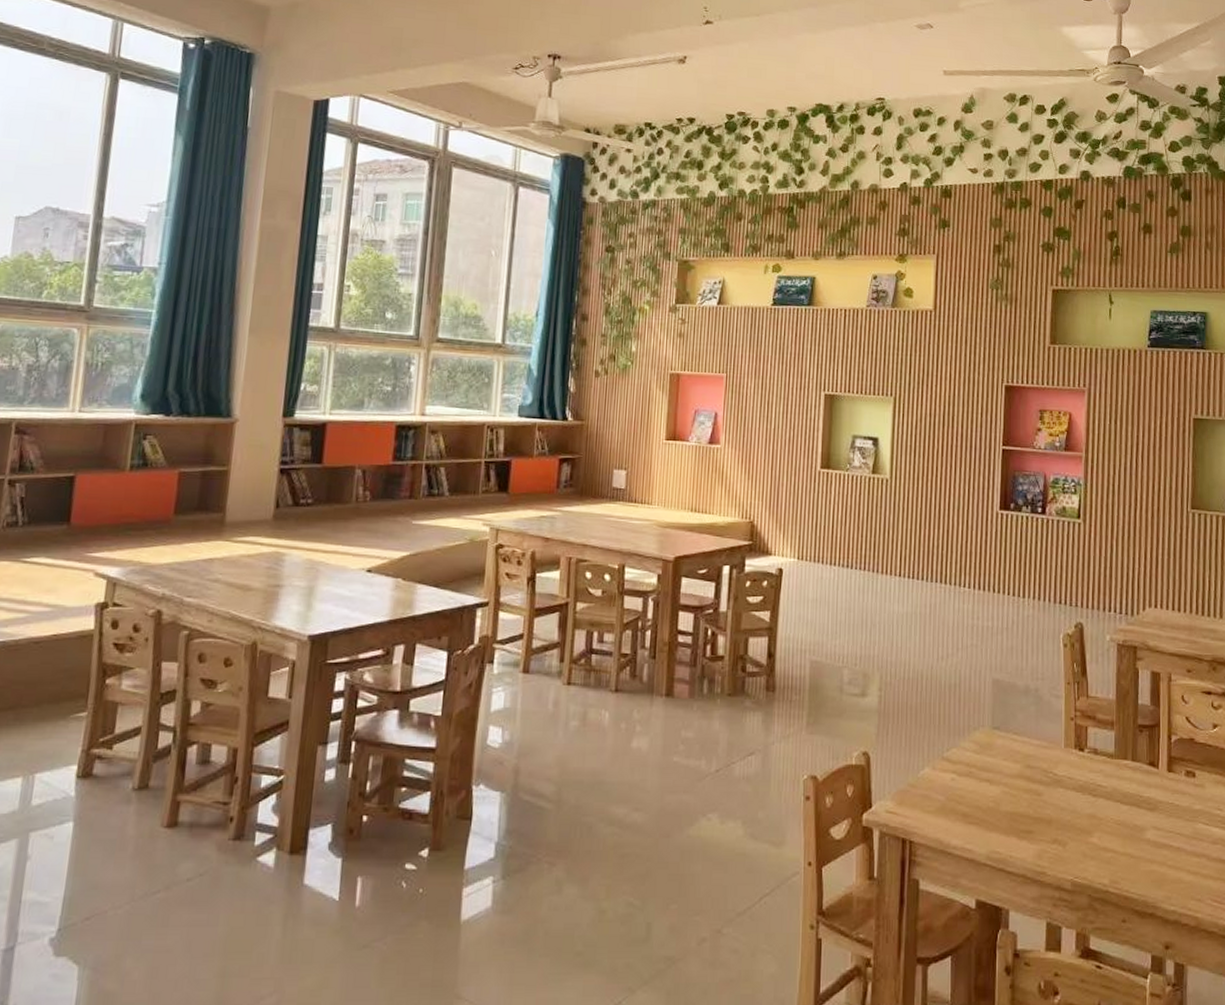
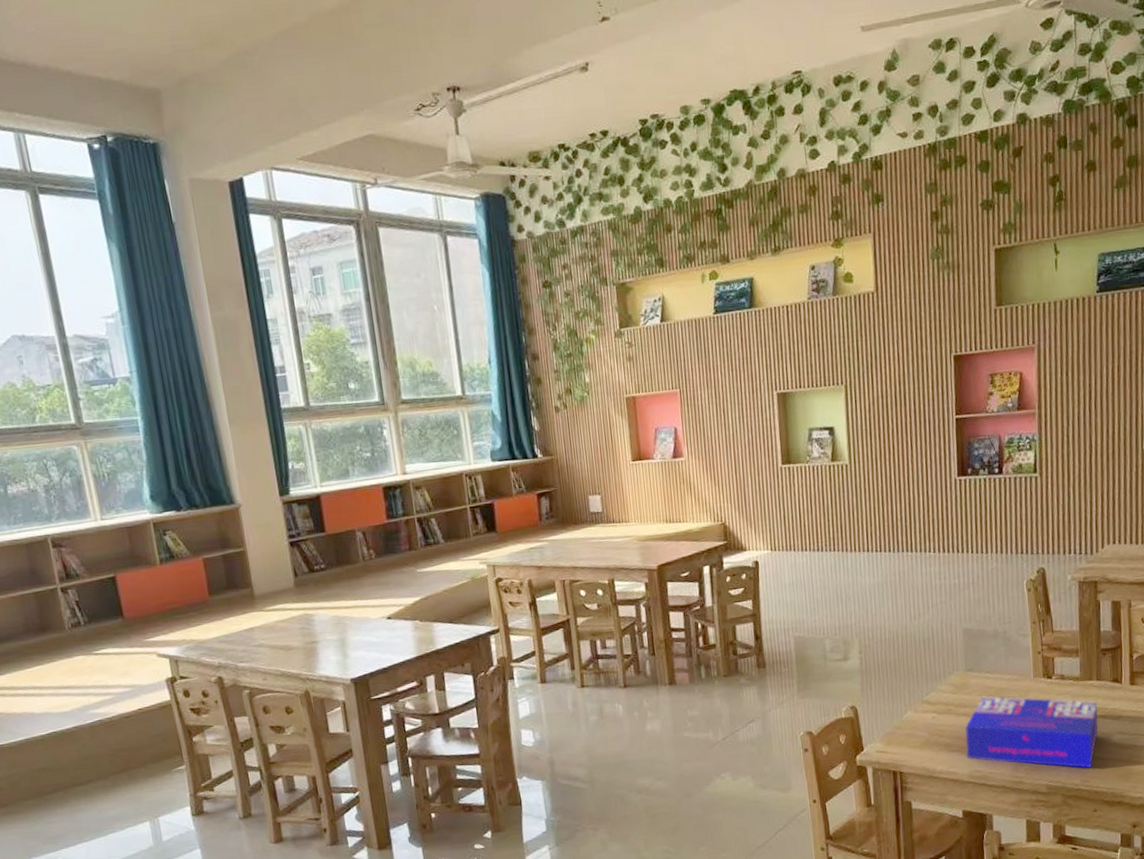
board game: none [985,762,1131,867] -> present [965,696,1098,769]

